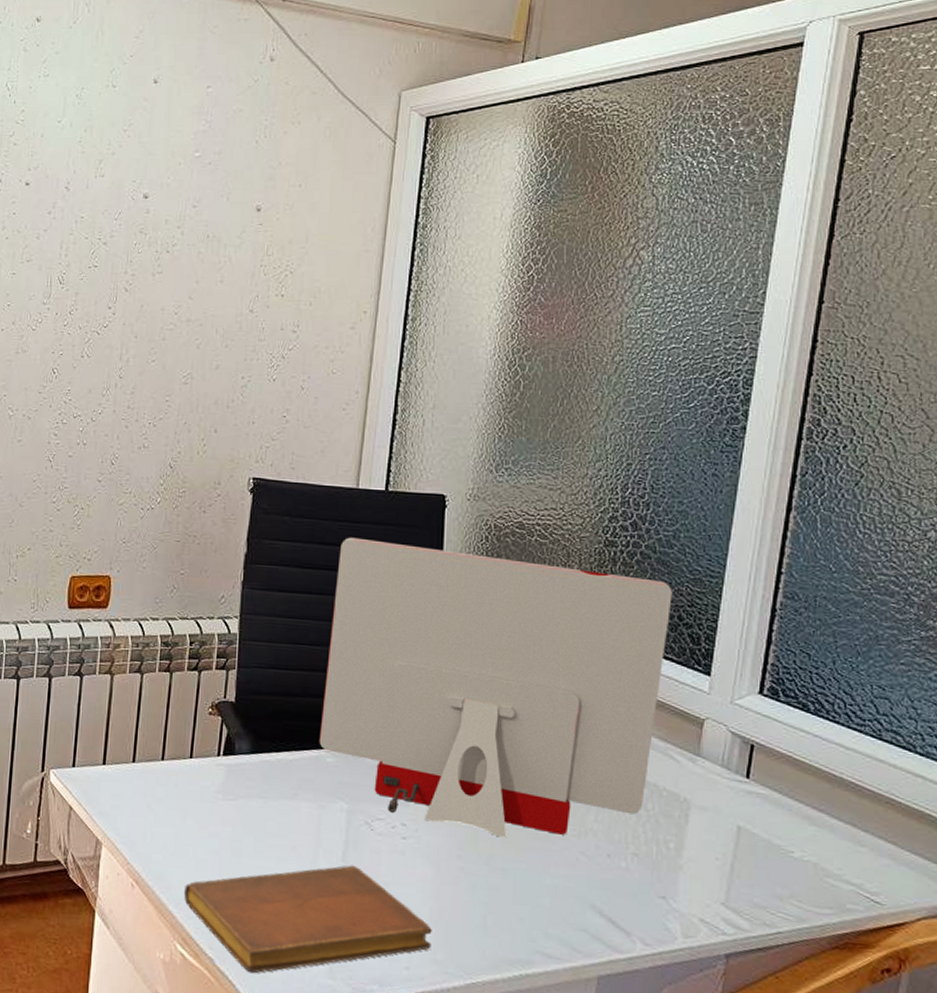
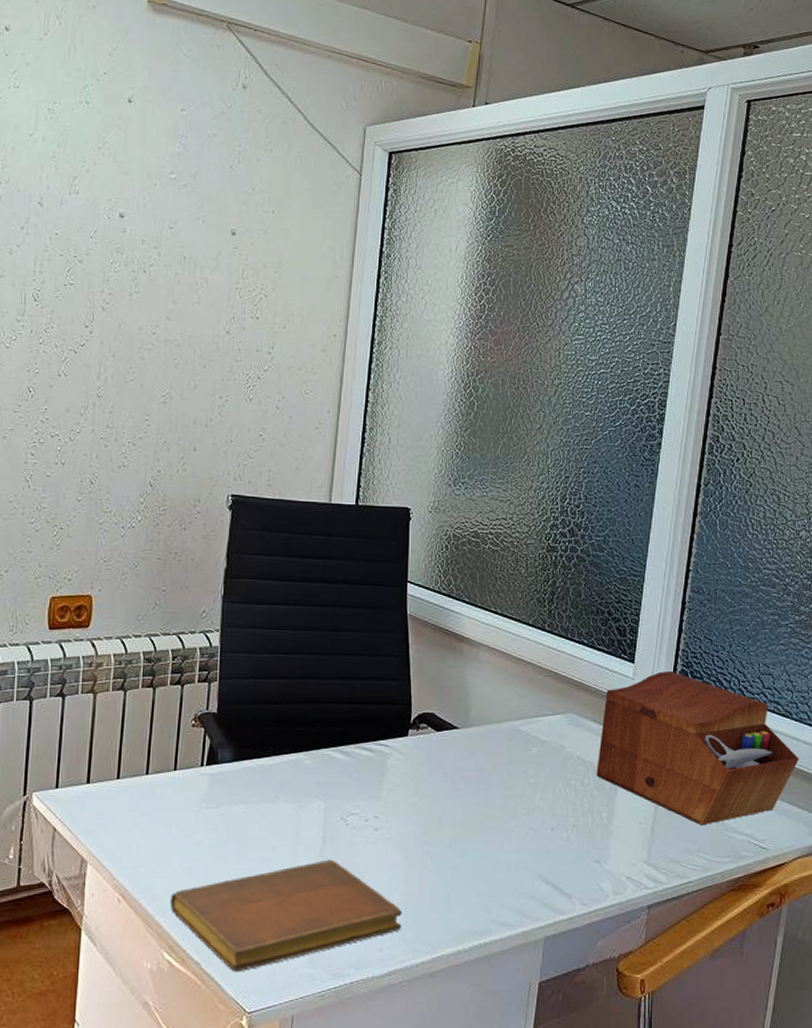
computer monitor: present [319,537,673,838] -> none [297,550,603,821]
sewing box: none [662,687,925,869] -> present [596,670,799,825]

